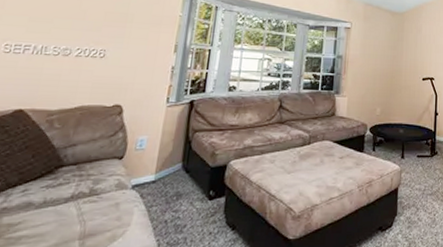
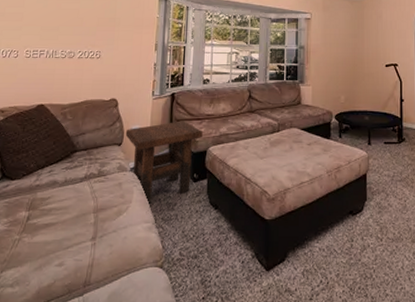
side table: none [129,131,224,228] -> present [125,121,203,205]

